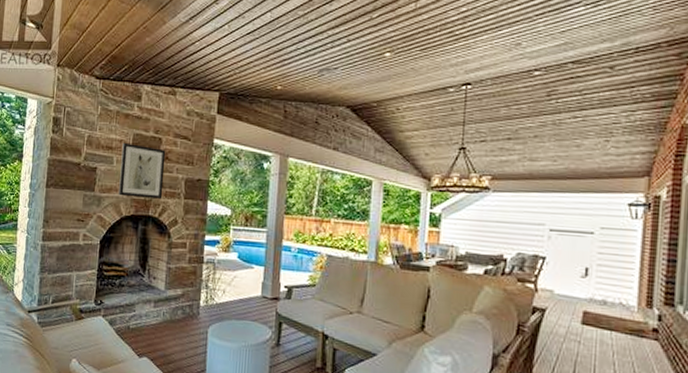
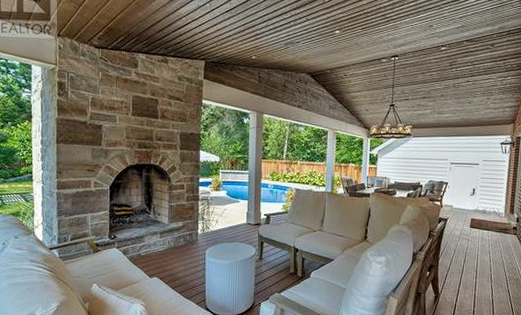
wall art: present [118,142,166,199] -> none [123,103,162,150]

